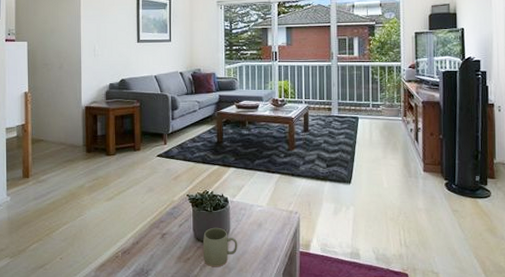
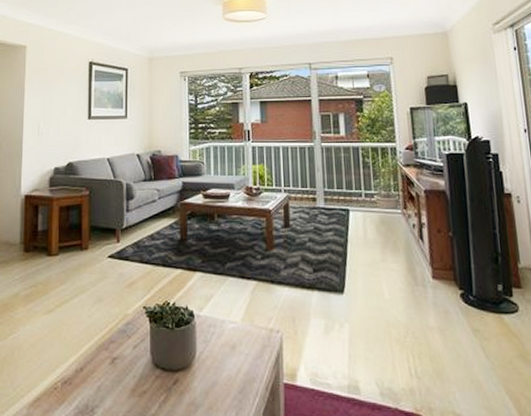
mug: present [202,227,238,267] -> none [162,350,207,404]

